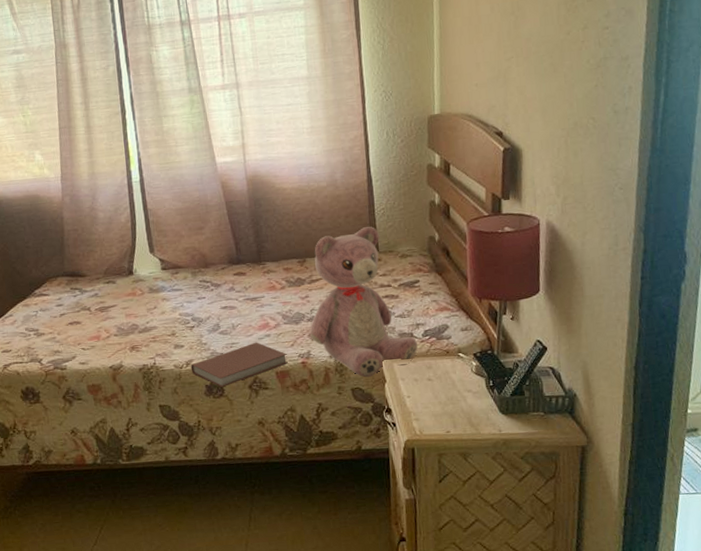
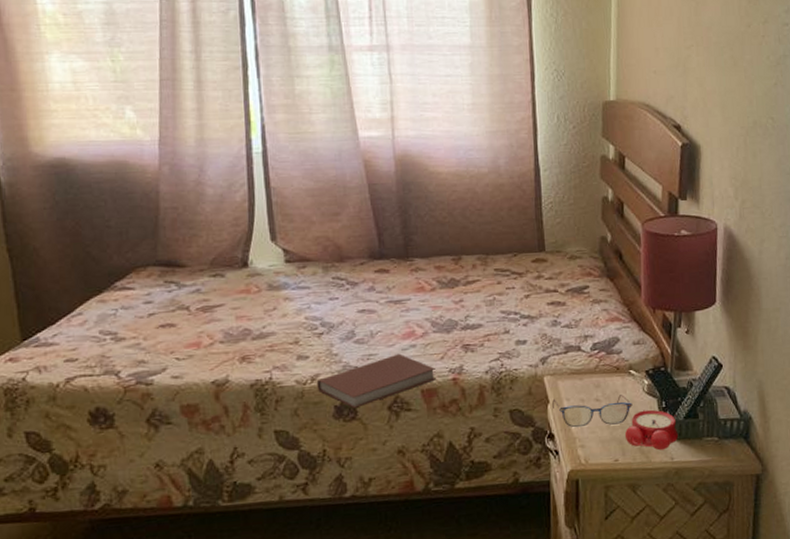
teddy bear: present [309,226,418,378] -> none [462,221,585,398]
glasses: none [389,375,462,404] -> present [552,395,633,428]
alarm clock: none [455,388,506,424] -> present [624,409,679,451]

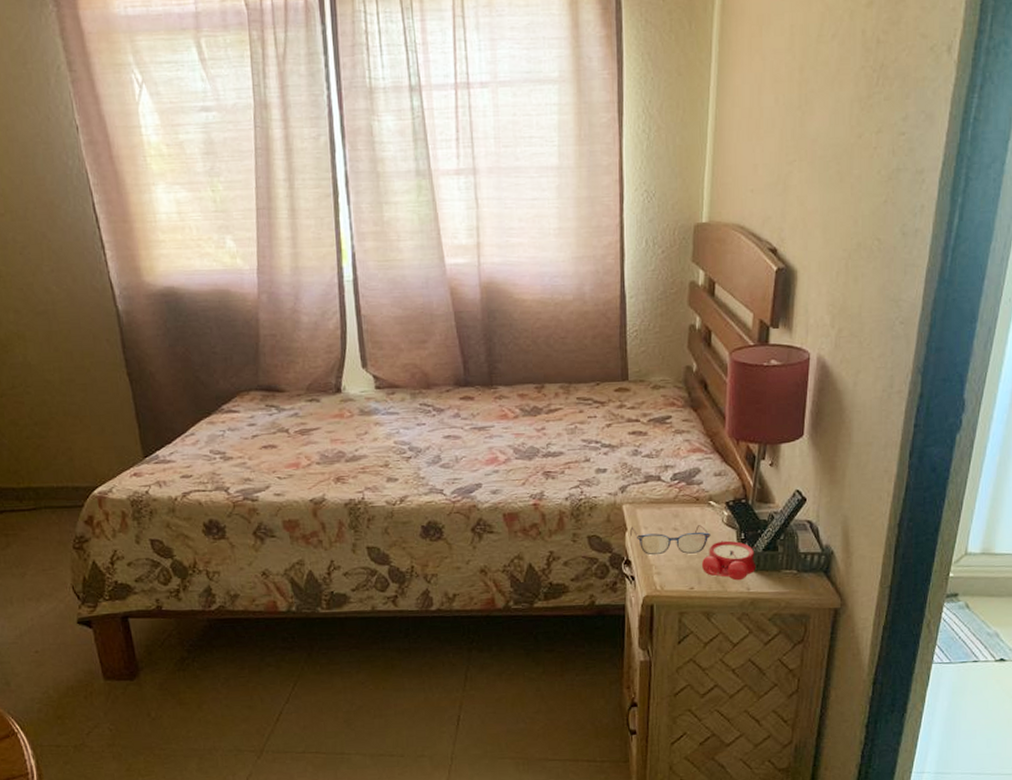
book: present [316,353,436,409] -> none [405,478,517,530]

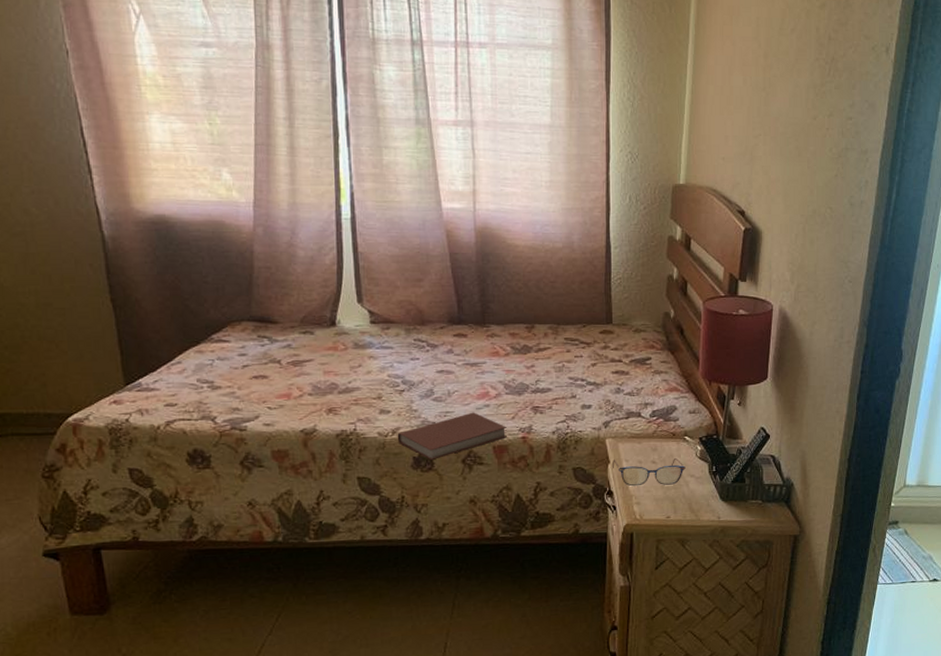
book: none [405,478,517,530] -> present [397,412,507,461]
alarm clock: present [701,540,757,581] -> none [677,473,726,510]

